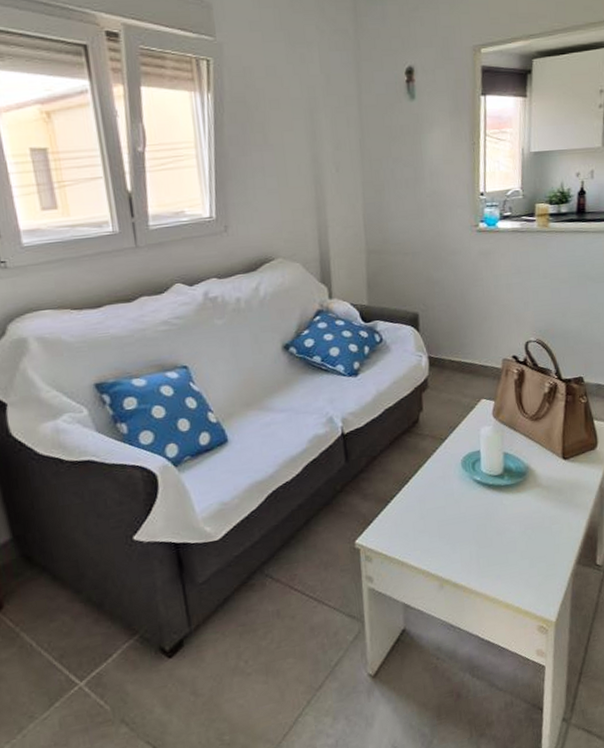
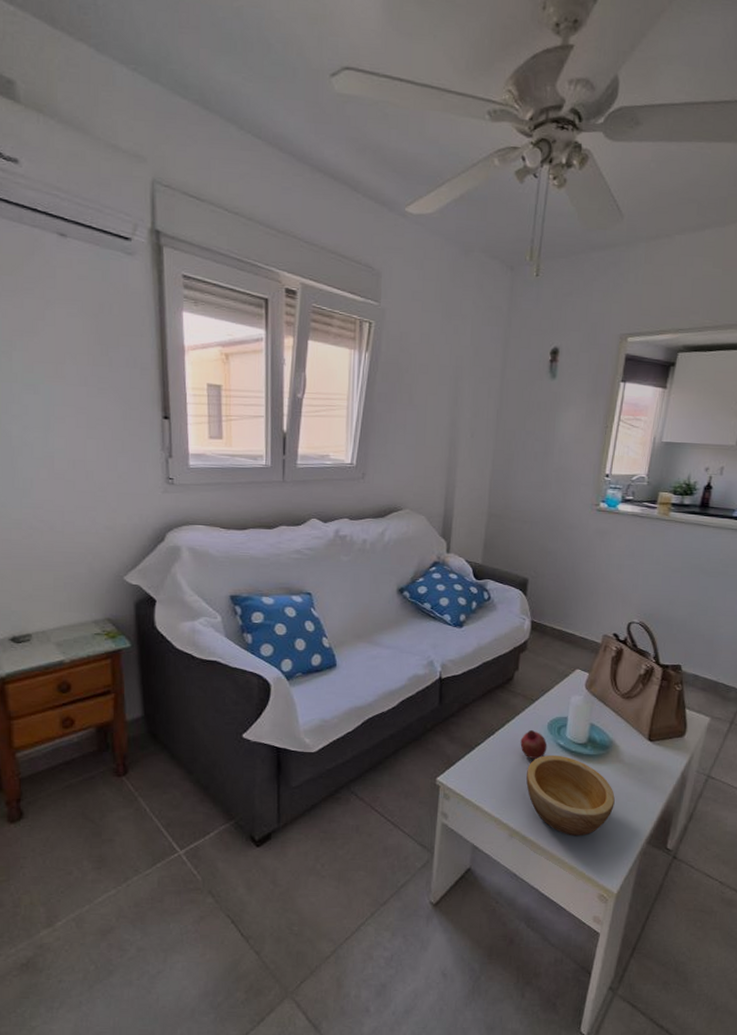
fruit: none [436,470,465,501] -> present [520,729,548,759]
bowl: none [447,491,540,573] -> present [526,754,615,837]

